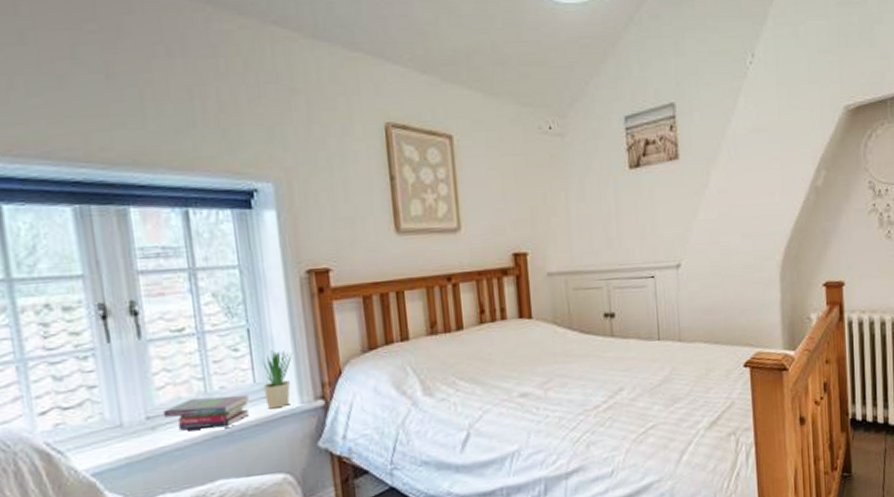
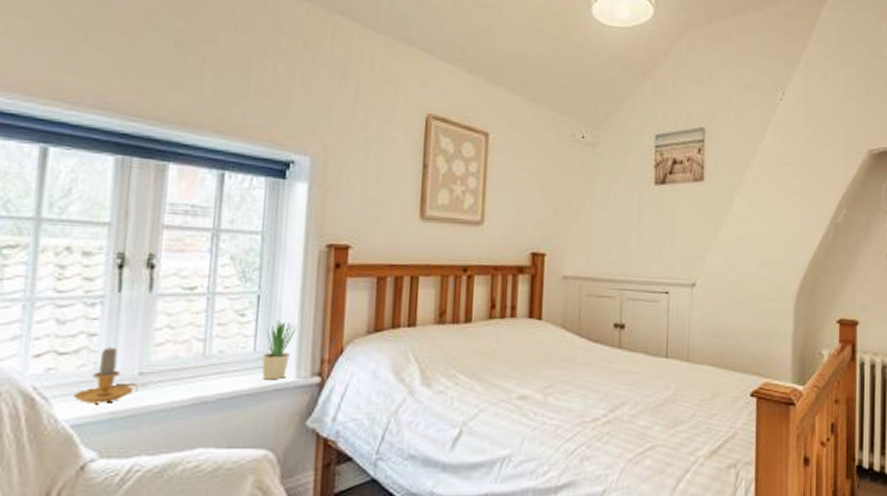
candle: none [87,396,148,452] -> present [73,347,138,403]
books: present [162,395,249,431] -> none [156,358,245,393]

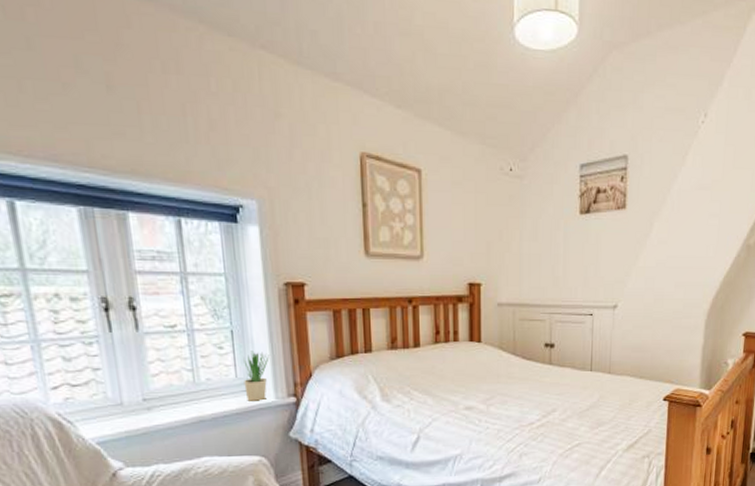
candle: present [73,347,138,403] -> none [93,378,145,425]

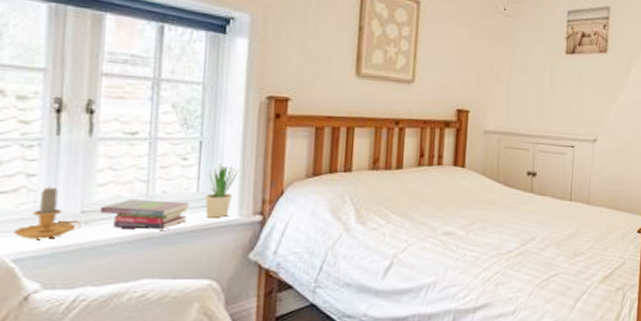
candle: none [93,378,145,425] -> present [13,186,81,239]
books: none [157,386,231,414] -> present [99,198,189,230]

